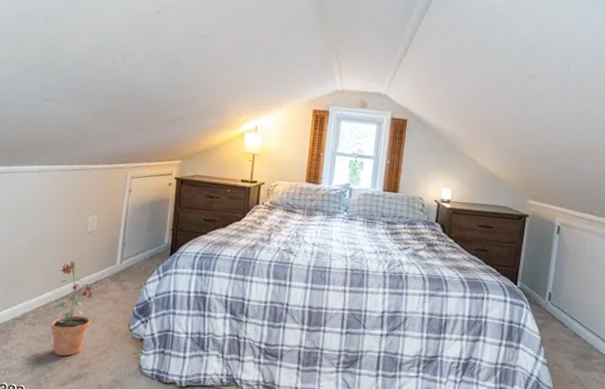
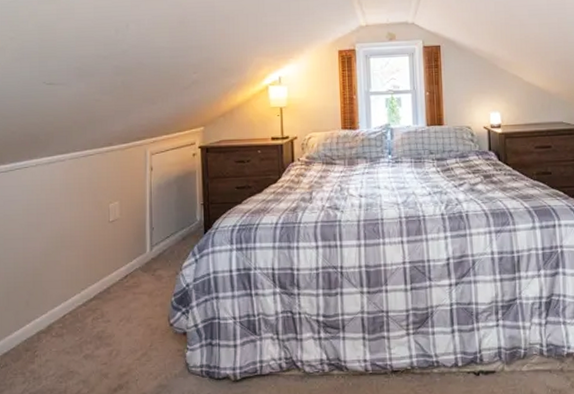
potted plant: present [51,260,94,356] -> none [81,256,125,366]

